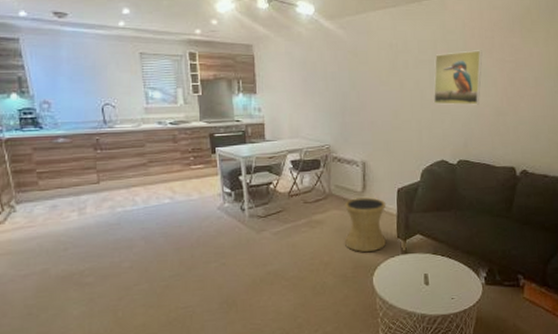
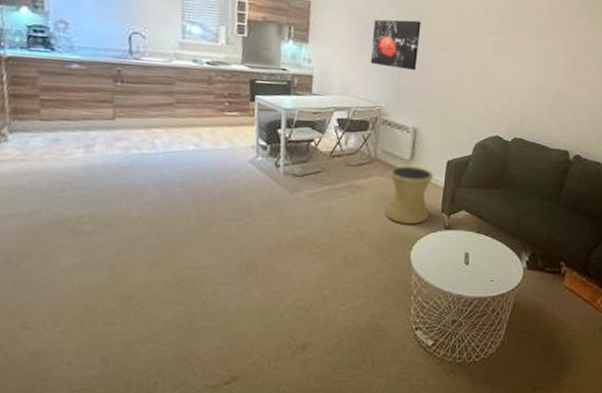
wall art: none [314,59,359,108] -> present [370,19,422,71]
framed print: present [433,50,483,105] -> none [494,27,549,84]

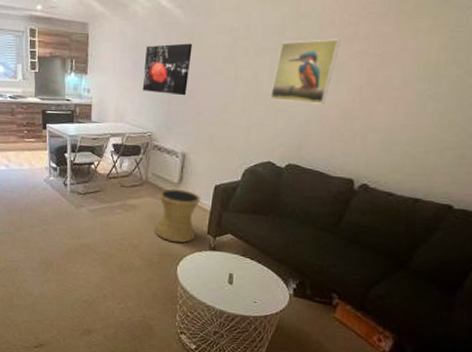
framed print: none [494,27,549,84] -> present [269,39,341,105]

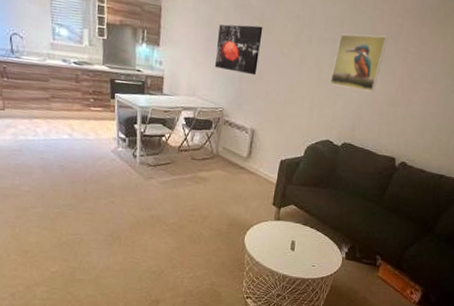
side table: present [155,188,201,243] -> none [224,162,268,214]

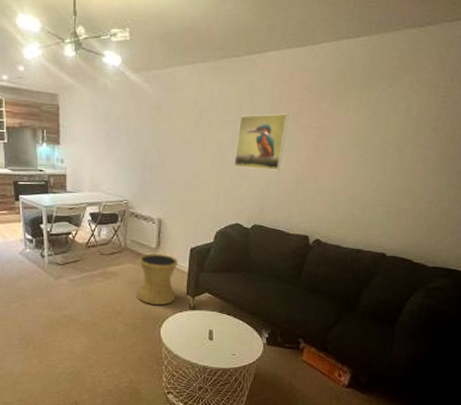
wall art: present [214,24,263,76] -> none [116,115,162,165]
side table: none [224,162,268,214] -> present [137,254,179,306]

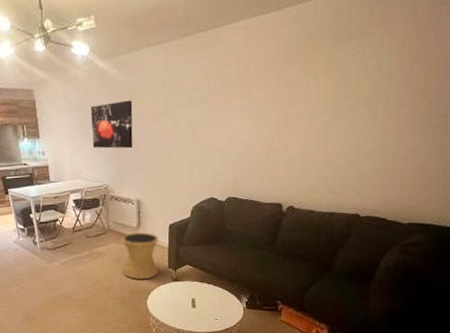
wall art: none [116,115,162,165] -> present [91,100,133,149]
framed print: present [233,113,289,171] -> none [205,84,257,144]

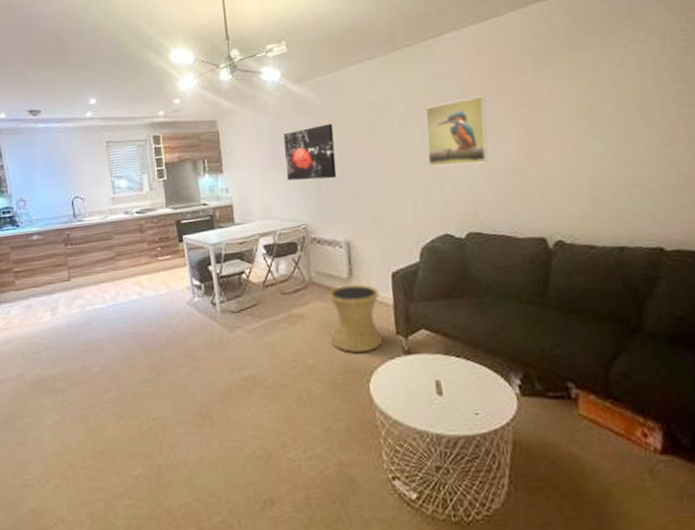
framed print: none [205,84,257,144] -> present [425,95,488,167]

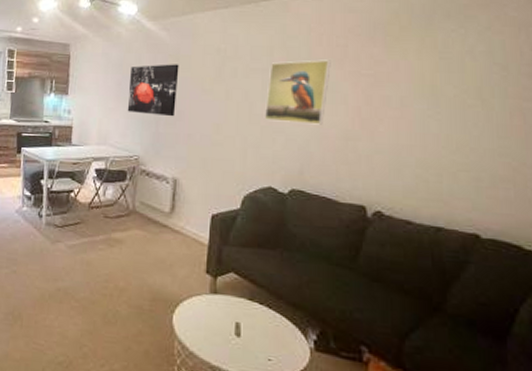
side table: present [329,284,384,353] -> none [145,219,197,285]

